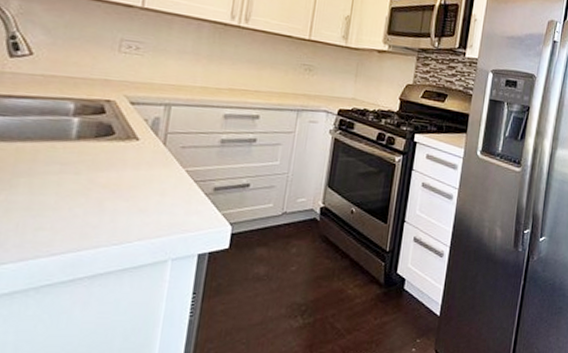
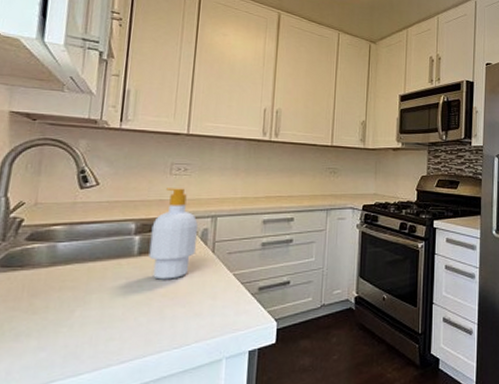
soap bottle: none [88,67,149,170] -> present [148,188,198,280]

